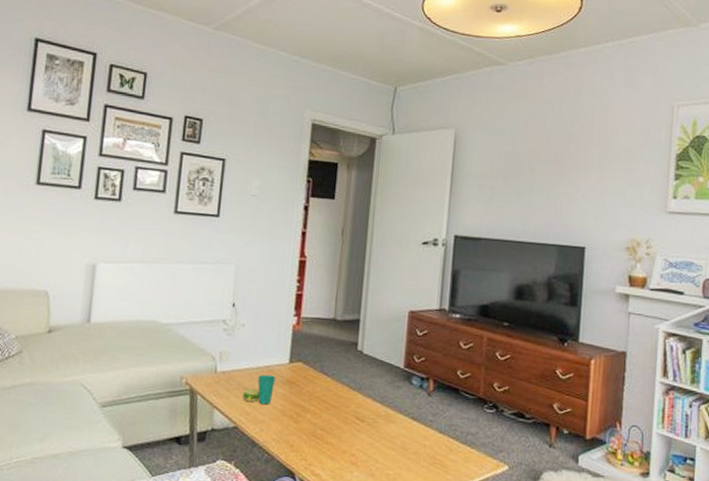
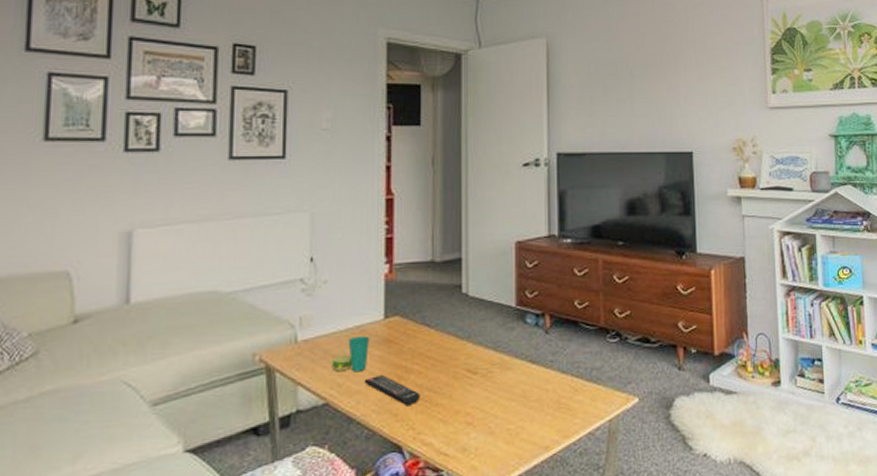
remote control: none [268,409,314,439] -> present [364,374,420,405]

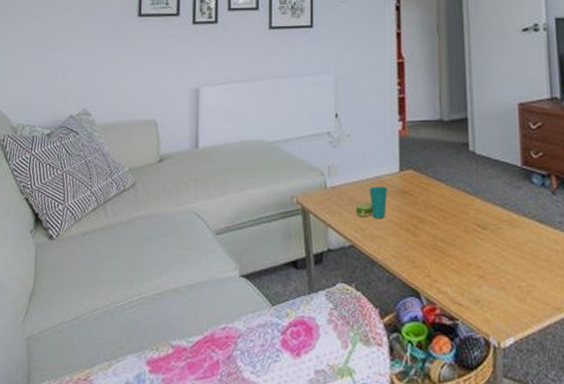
remote control: present [364,374,420,405] -> none [384,222,434,253]

